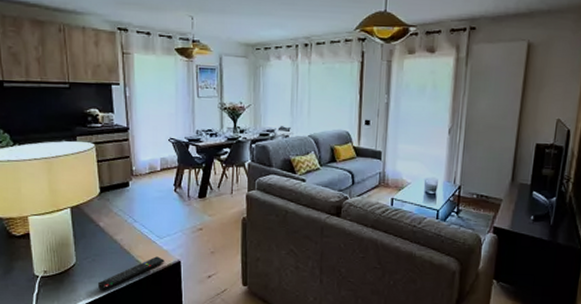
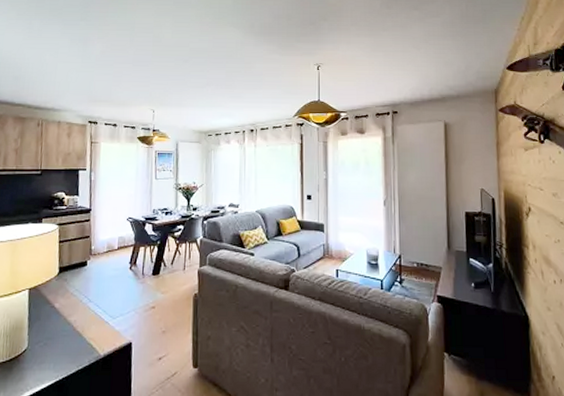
remote control: present [97,256,165,290] -> none [46,338,116,378]

